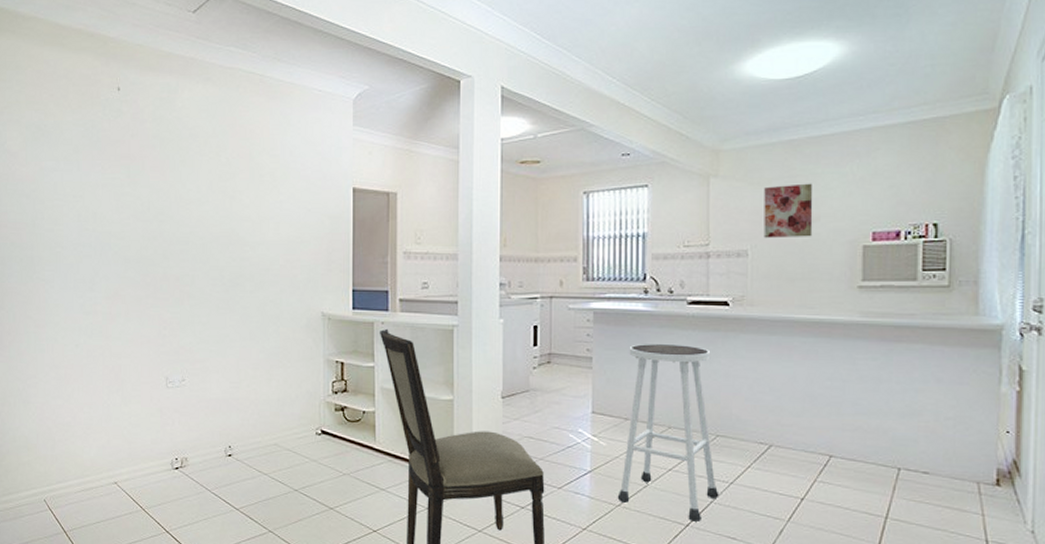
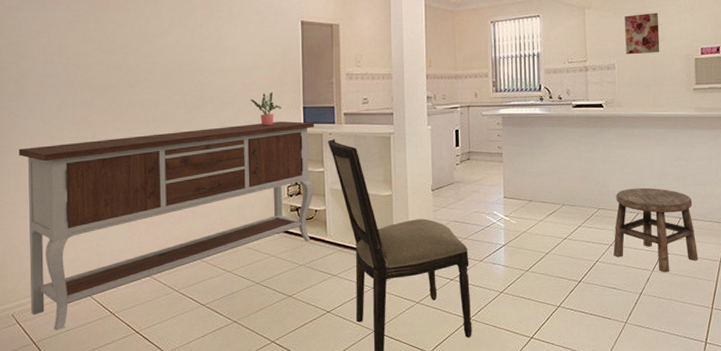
sideboard: none [52,305,365,521] -> present [18,121,315,331]
potted plant: none [293,271,329,311] -> present [250,92,282,127]
stool: present [617,344,719,522] -> none [526,139,603,278]
stool: none [734,412,855,526] -> present [613,187,699,273]

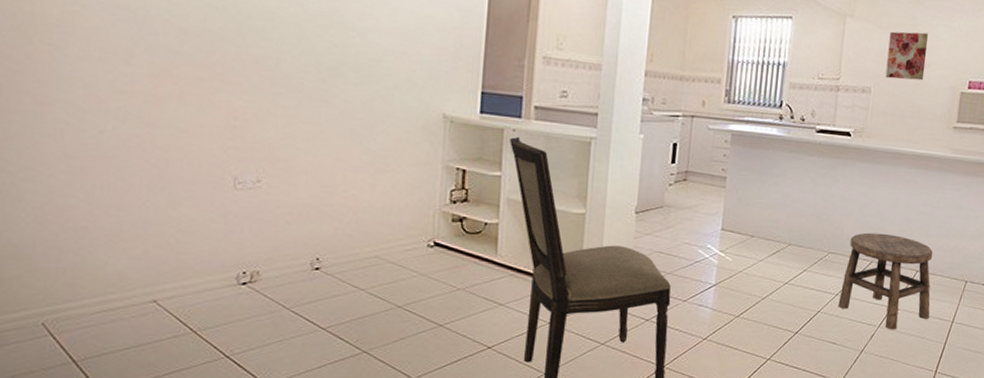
sideboard: present [18,121,315,331] -> none [63,100,495,348]
potted plant: present [250,92,282,127] -> none [410,67,453,112]

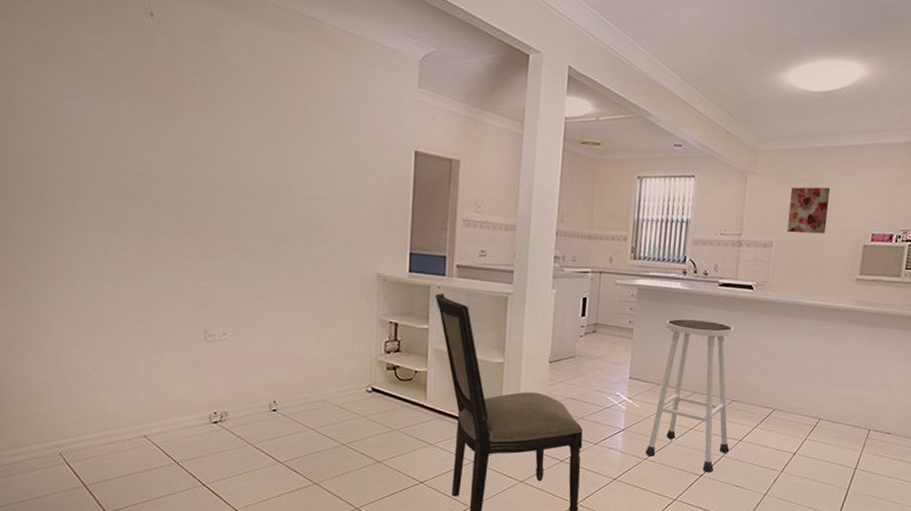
stool: none [737,166,832,329] -> present [645,319,734,472]
stool: present [838,232,933,330] -> none [741,381,836,475]

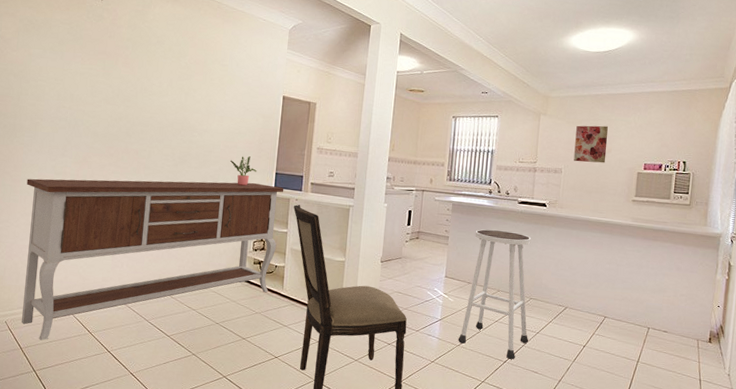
sideboard: none [69,266,422,475] -> present [22,178,284,341]
potted plant: none [348,231,385,271] -> present [230,156,257,186]

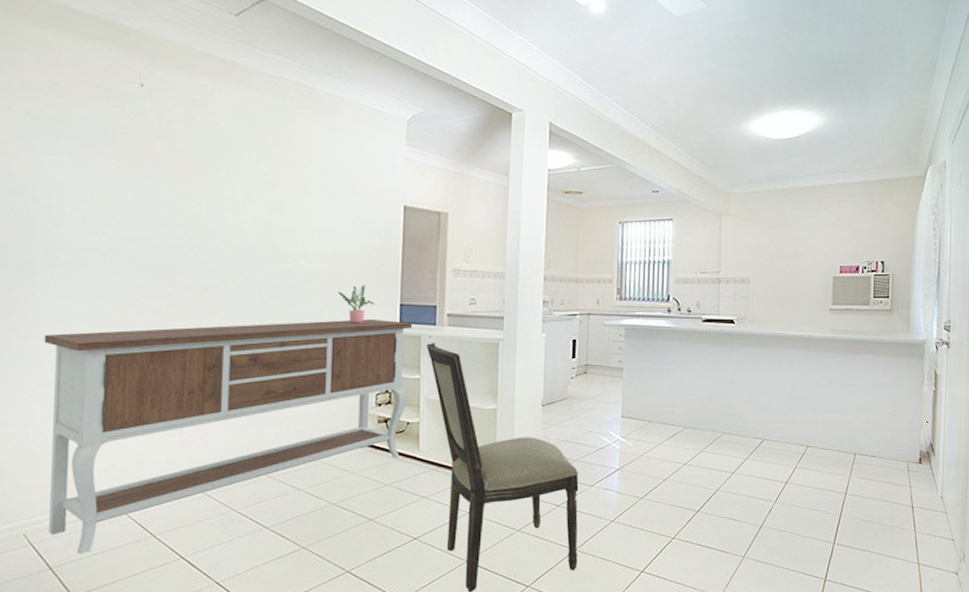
stool: present [458,229,531,359] -> none [641,356,724,507]
wall art: present [573,125,608,163] -> none [762,224,799,269]

